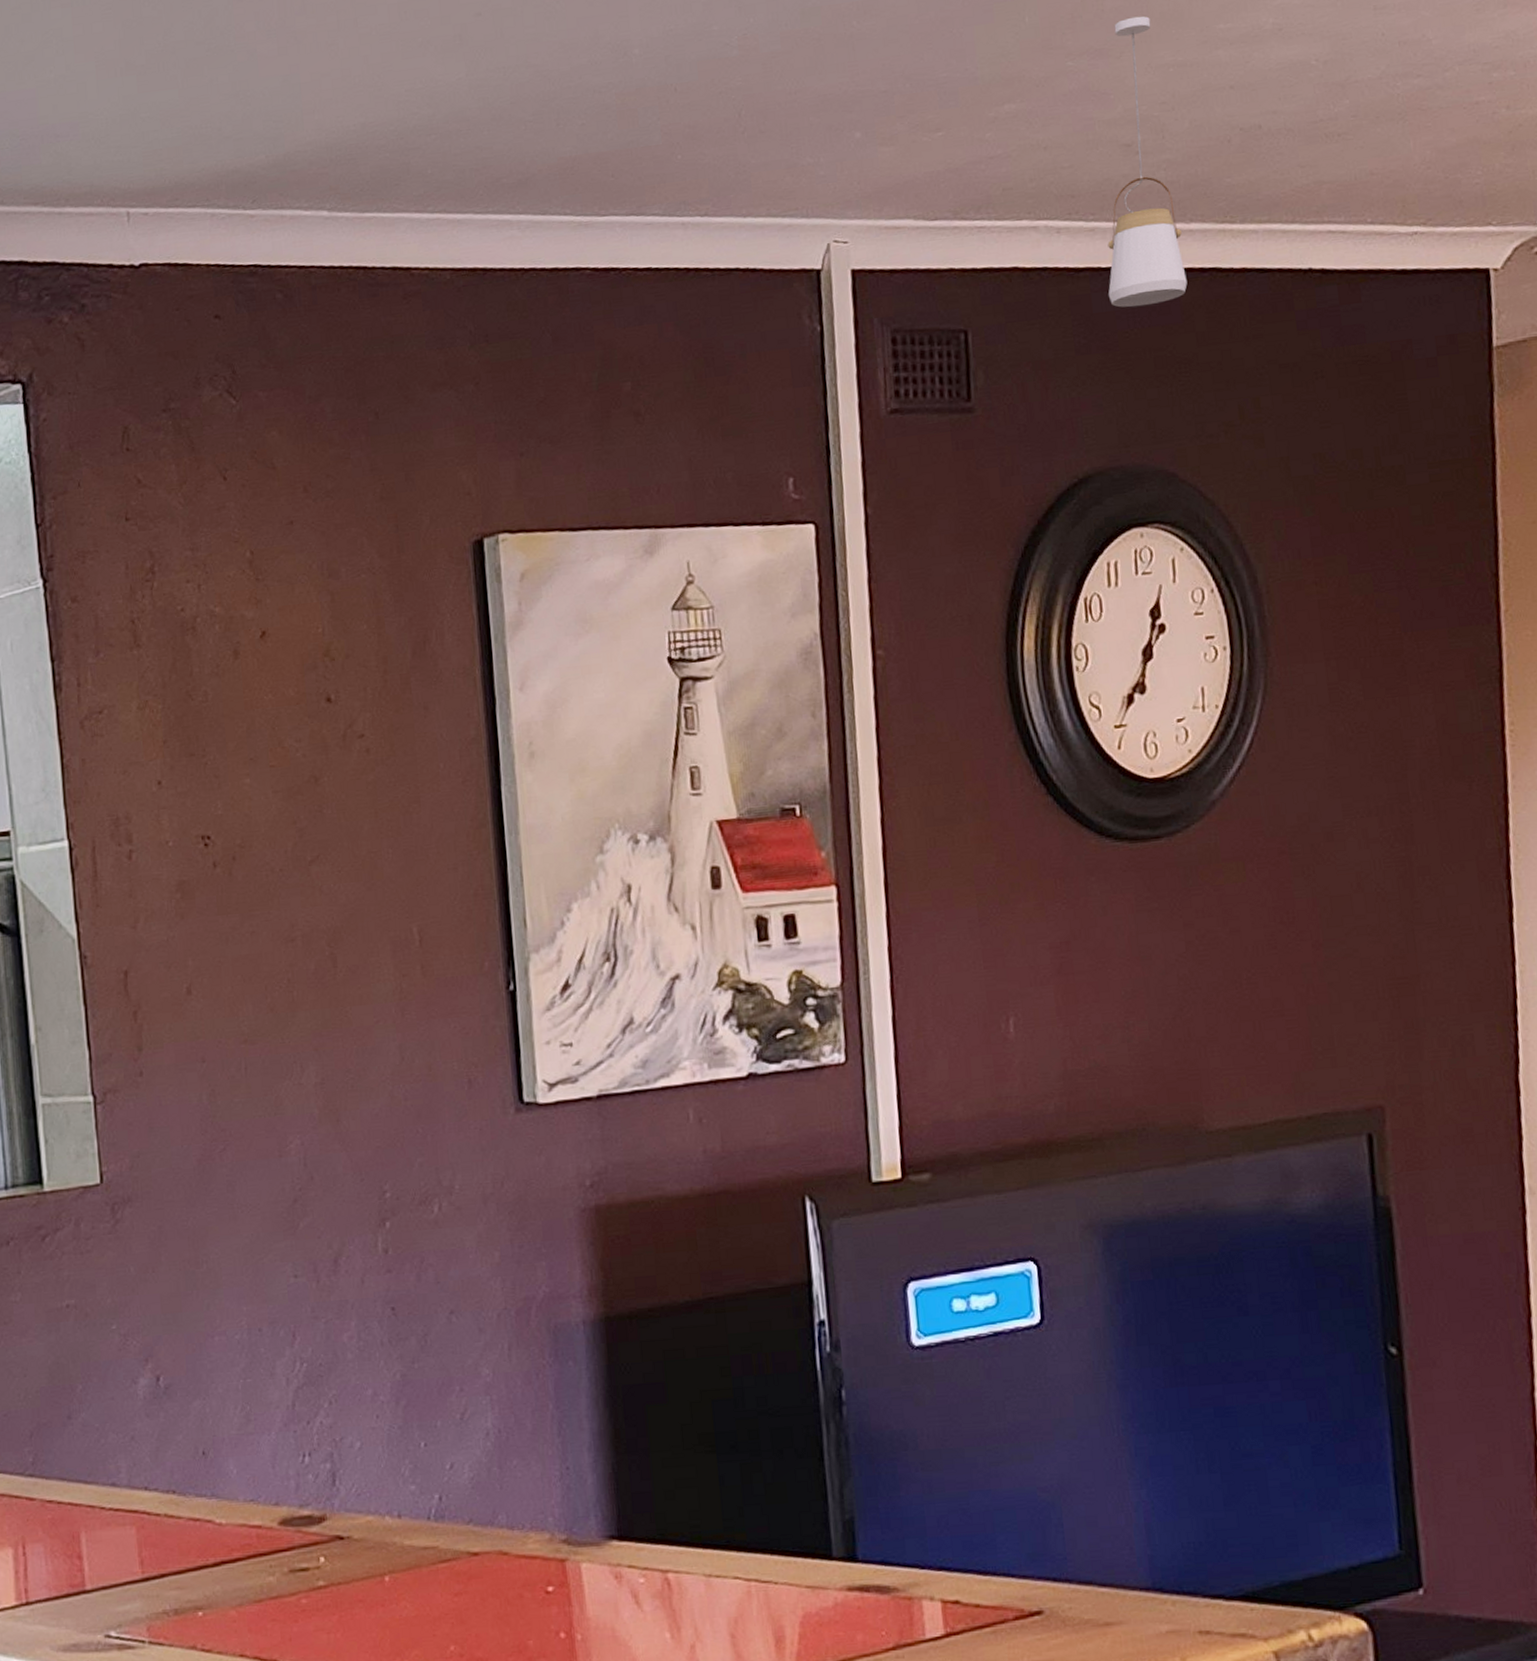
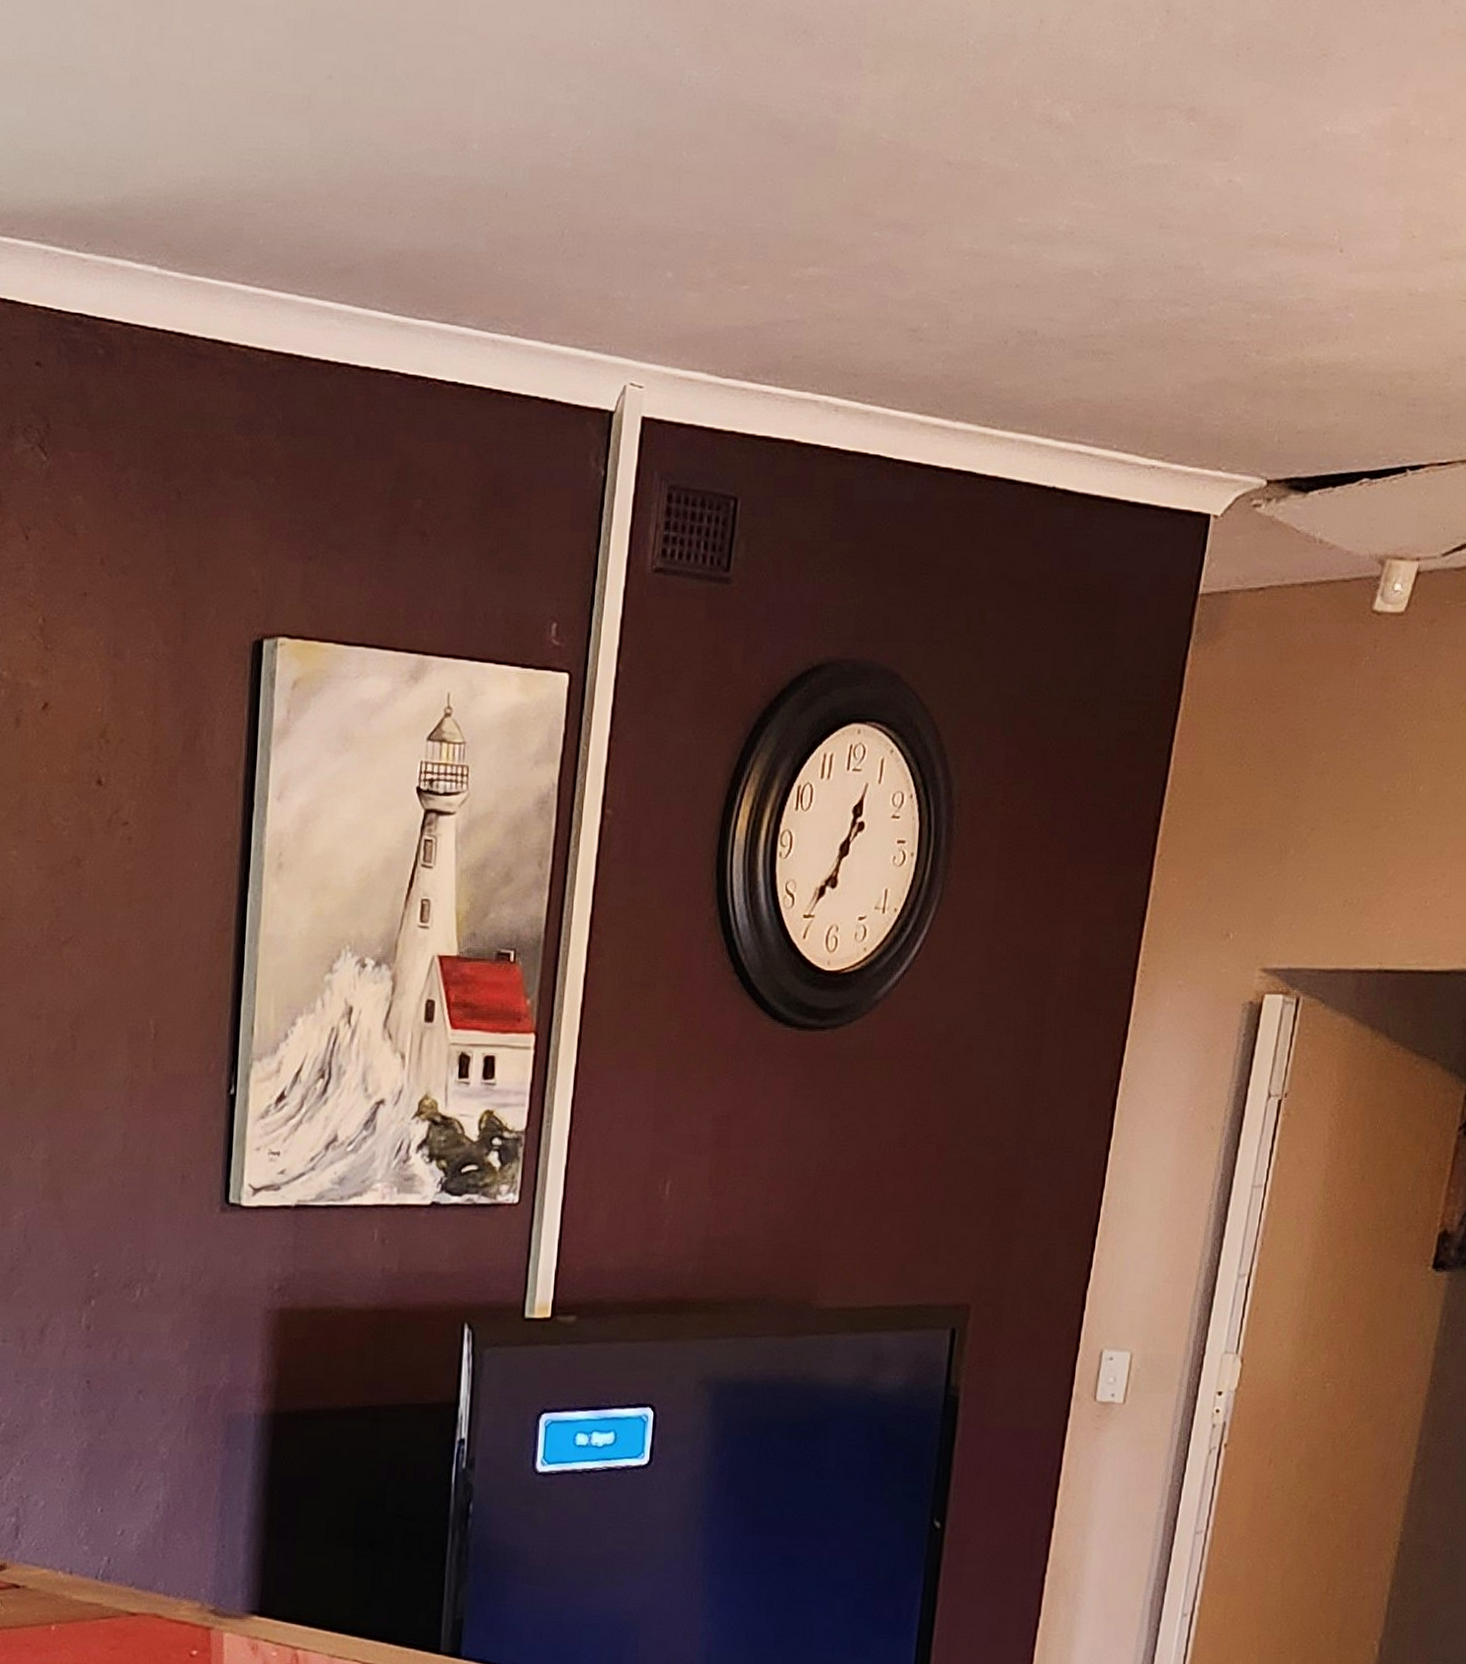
pendant light: present [1107,16,1188,308] -> none [870,195,957,500]

